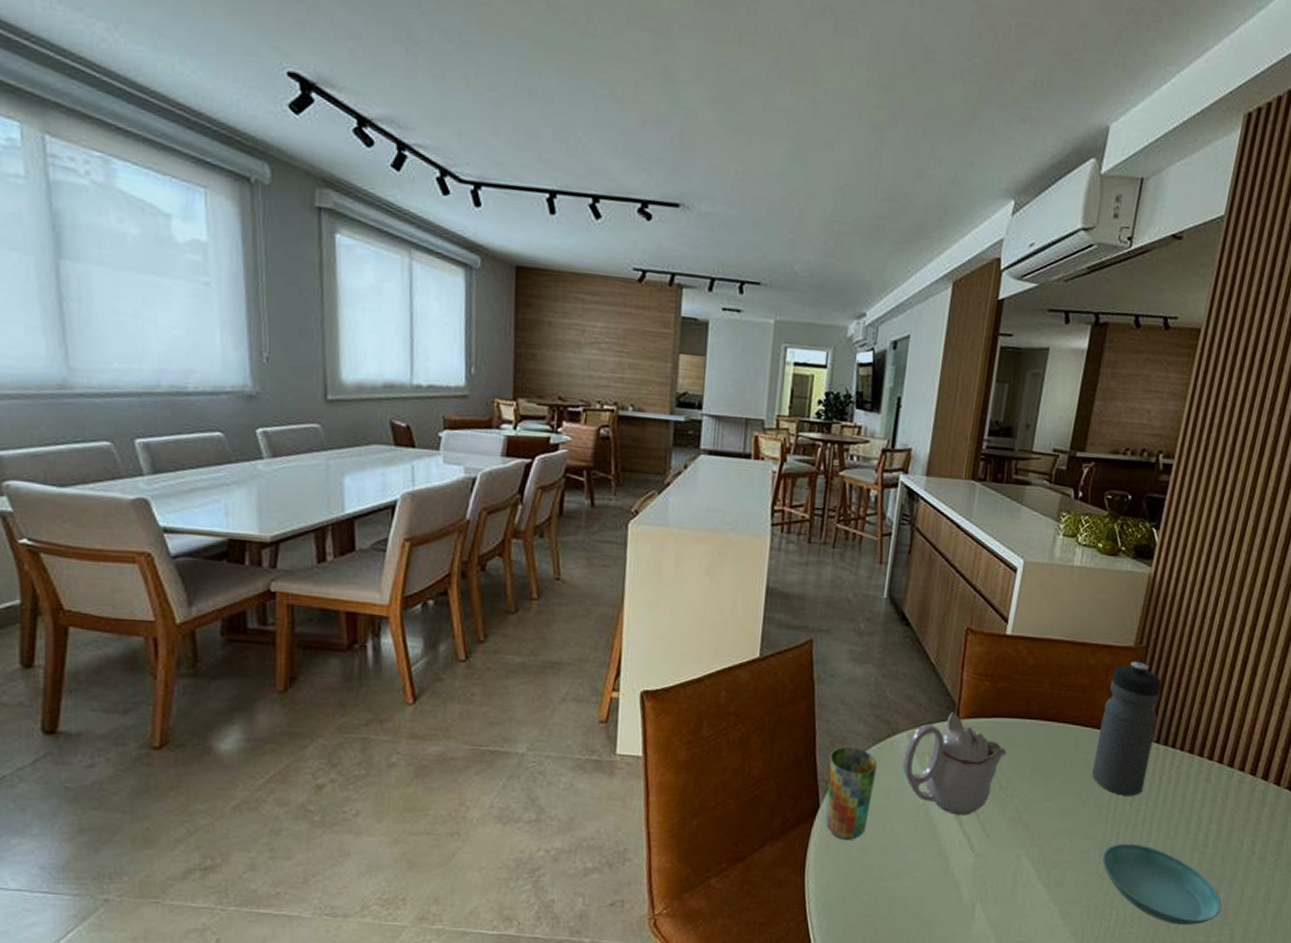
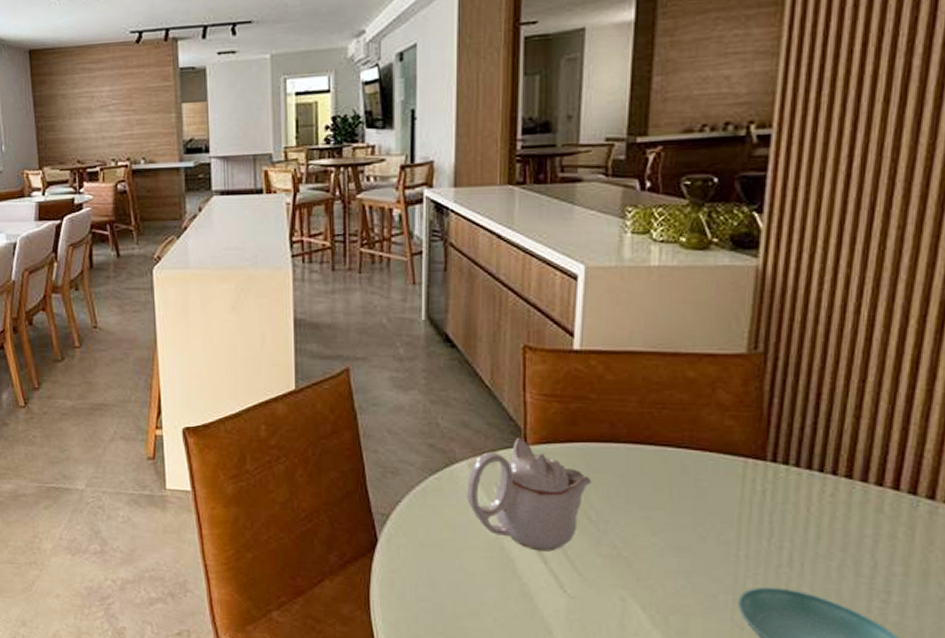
cup: present [825,746,878,840] -> none [382,478,437,576]
water bottle: present [1092,662,1162,796] -> none [709,371,793,531]

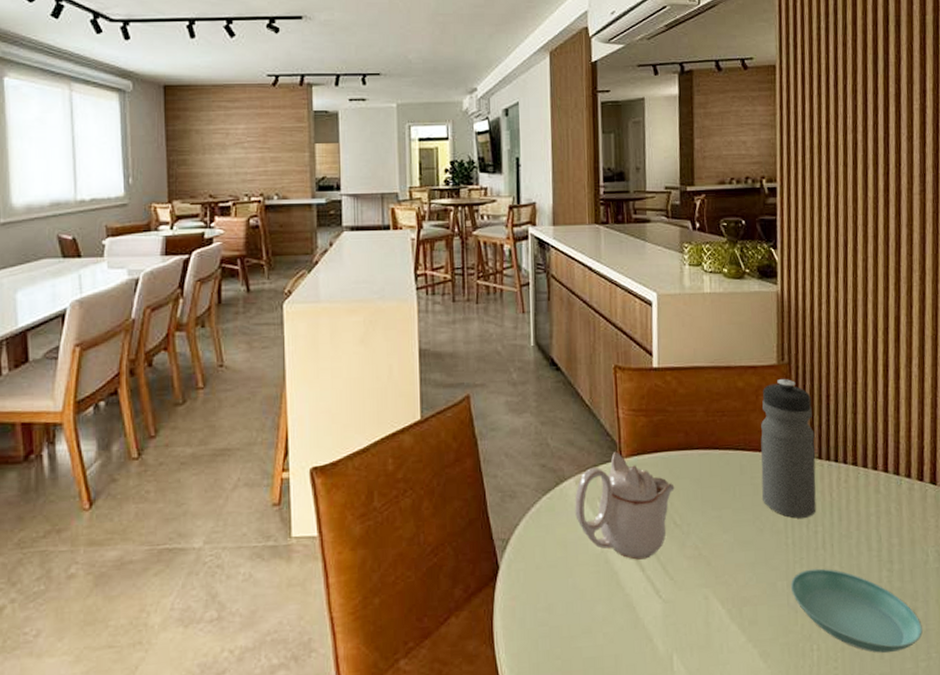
water bottle: none [709,371,793,531] -> present [761,379,817,519]

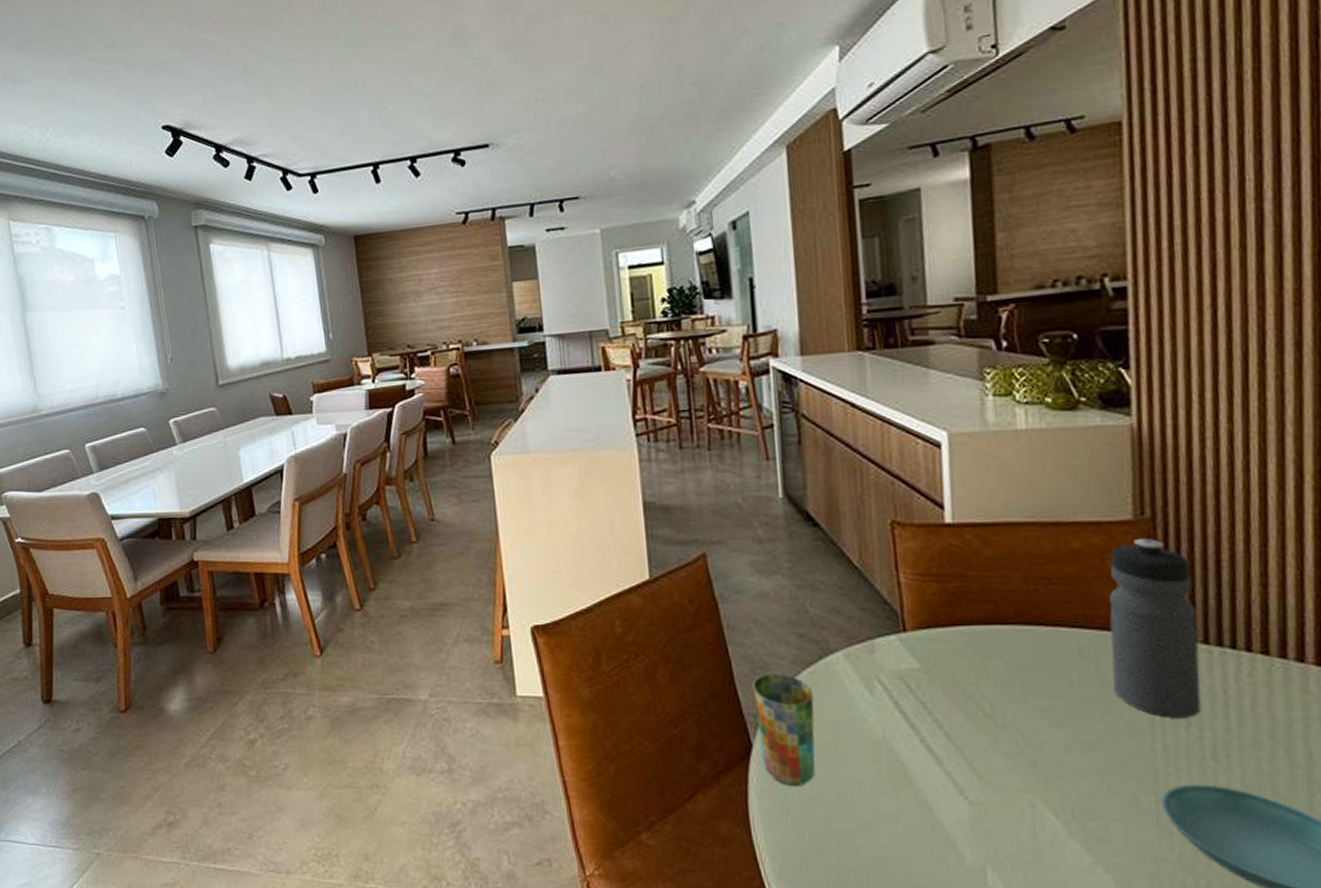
cup: none [501,500,550,601] -> present [752,673,816,786]
teapot: present [575,451,675,560] -> none [844,622,982,751]

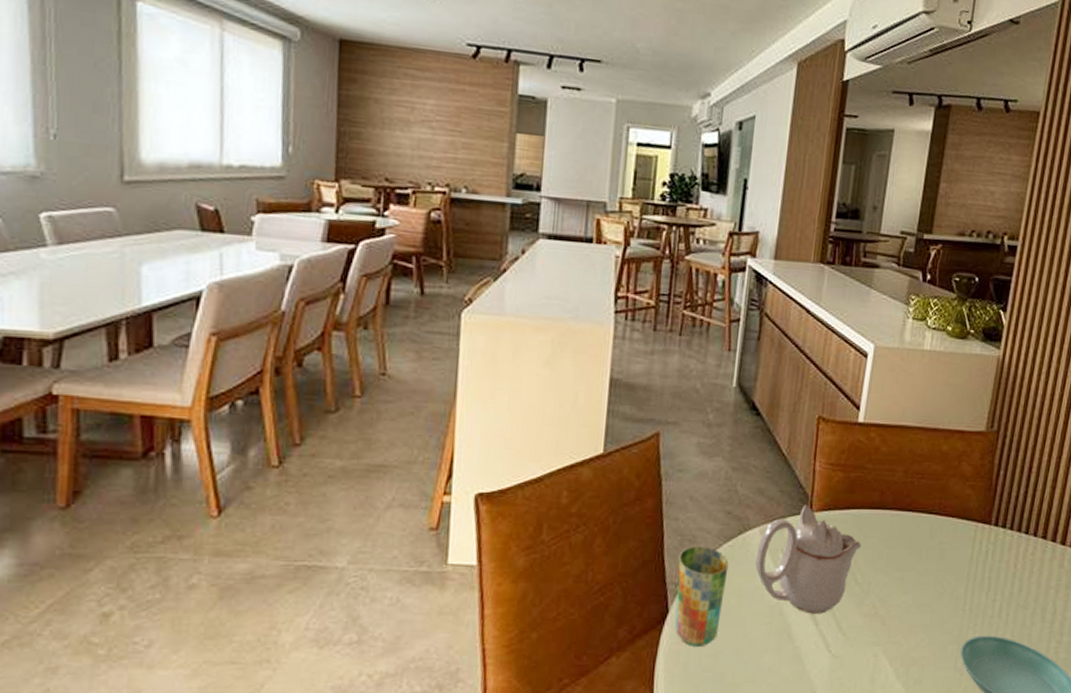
teapot: none [844,622,982,751] -> present [755,504,862,614]
water bottle: present [1109,539,1202,718] -> none [947,447,1014,586]

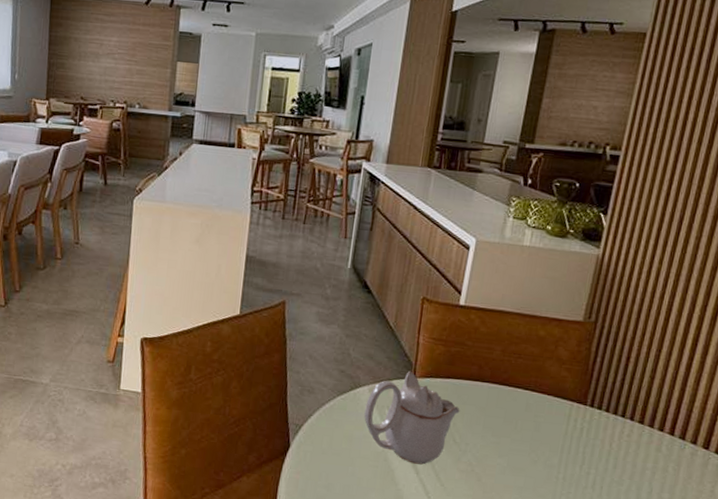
cup: present [674,546,729,646] -> none [294,396,342,478]

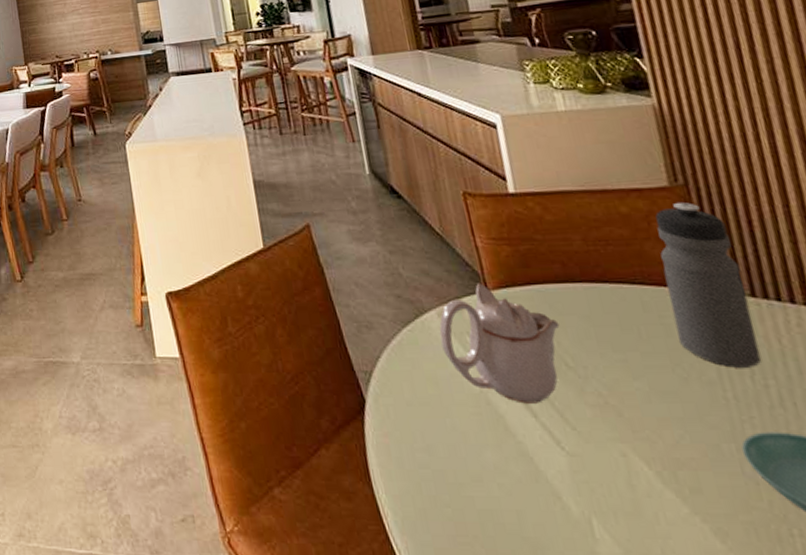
water bottle: none [542,335,611,460] -> present [655,202,762,368]

